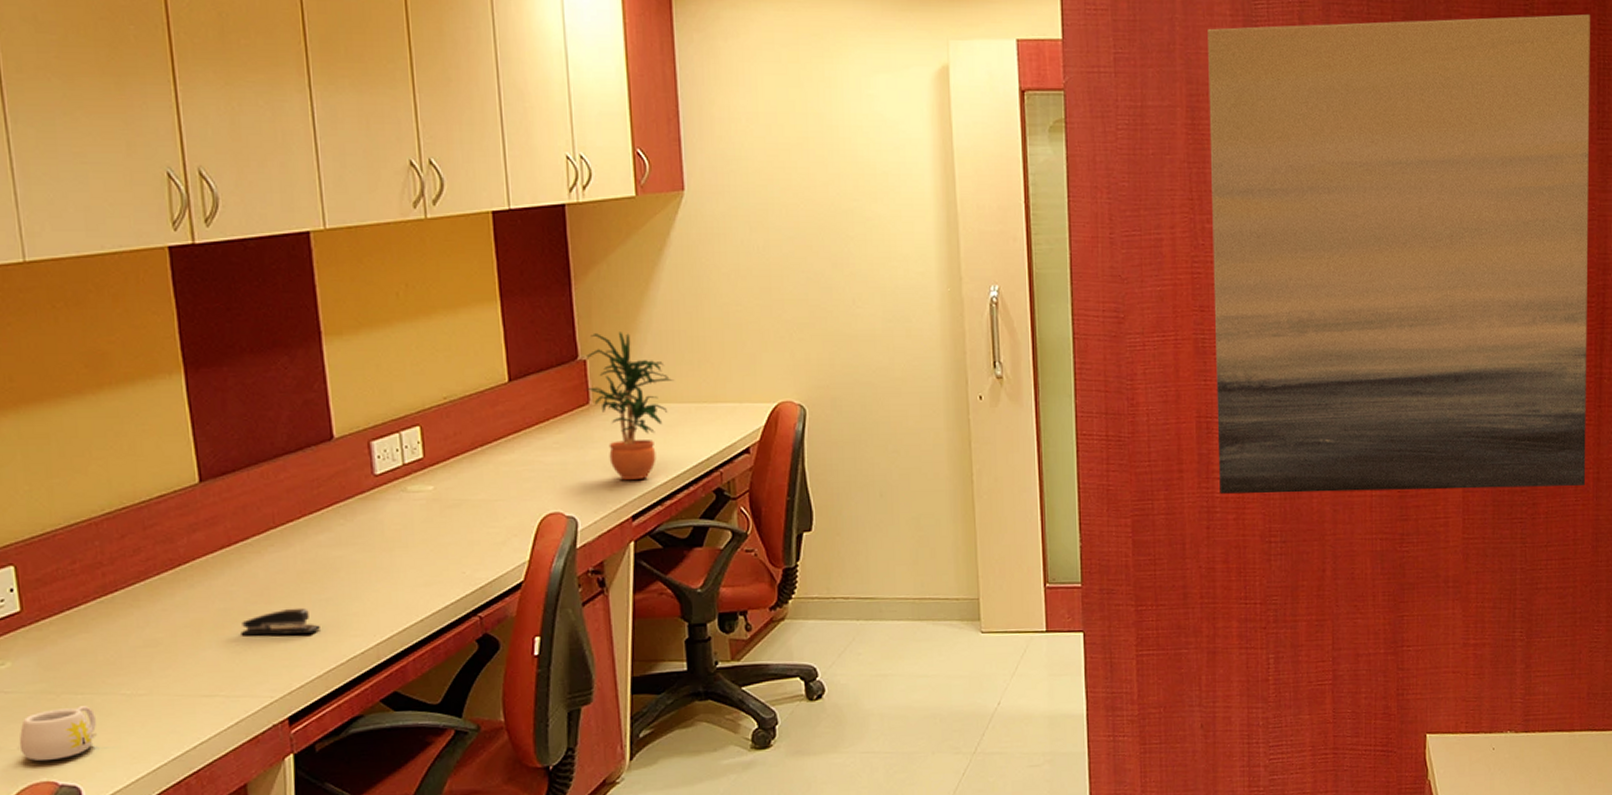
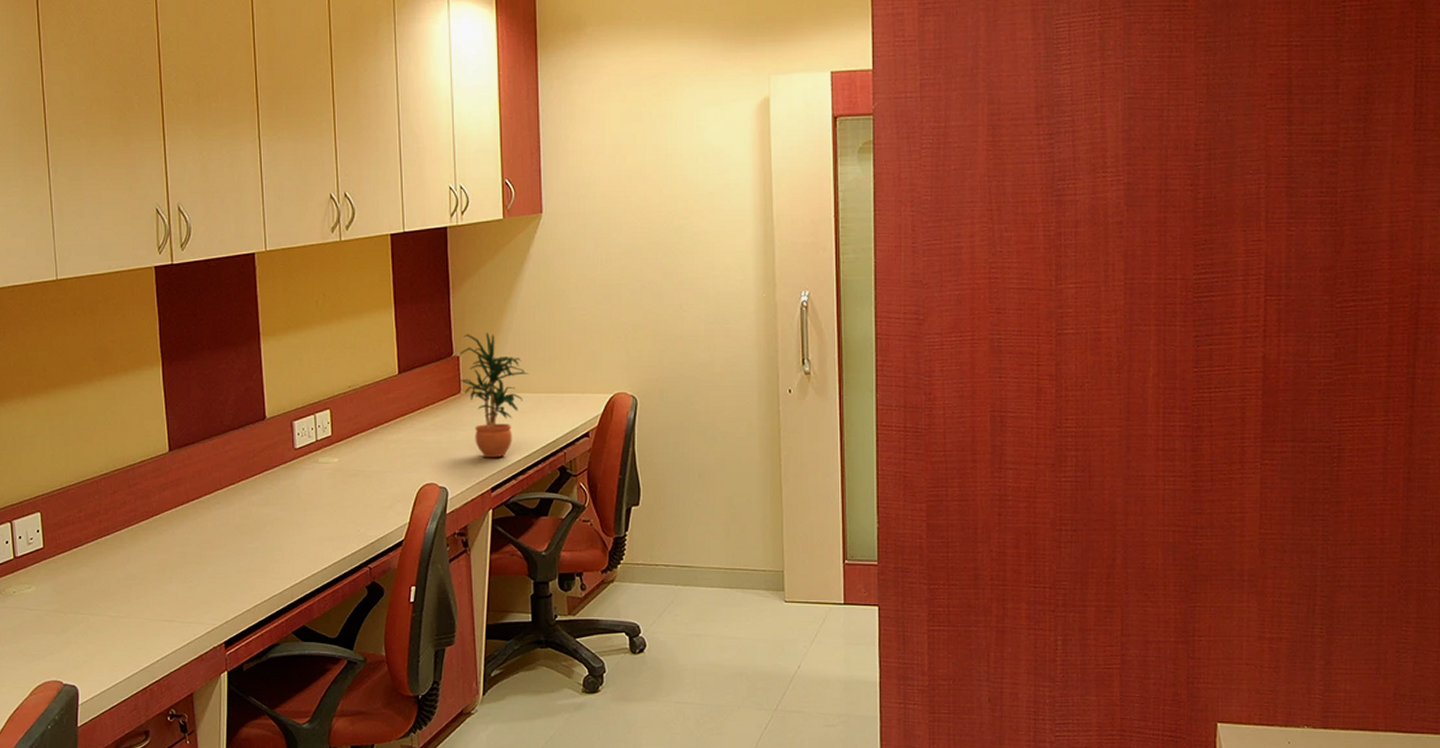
mug: present [19,706,96,762] -> none [38,623,90,665]
stapler: present [241,607,320,636] -> none [193,554,250,575]
wall art: present [1208,14,1590,494] -> none [1009,19,1407,486]

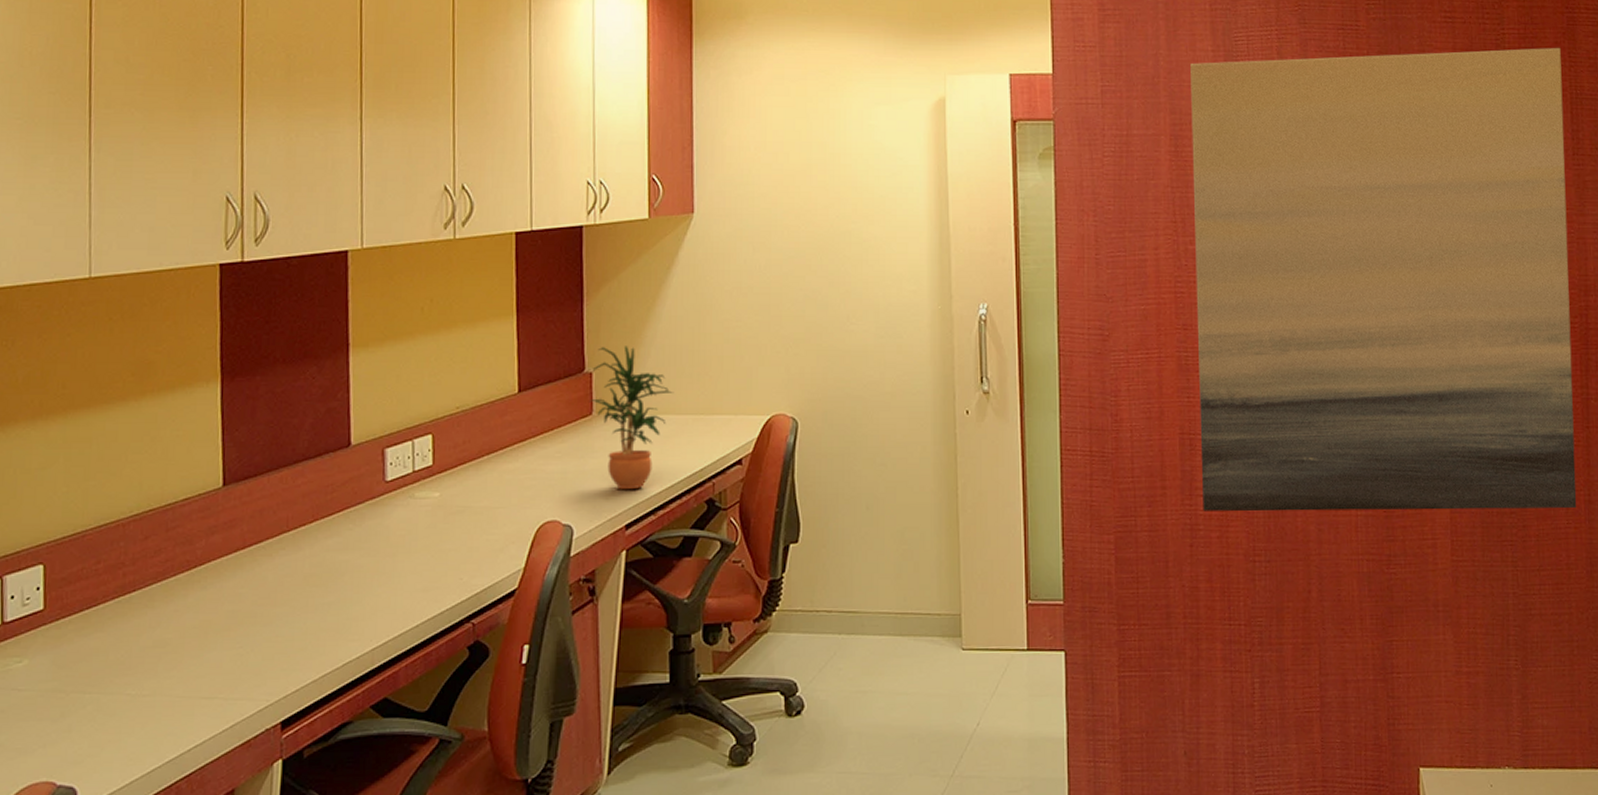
wall art: none [1009,19,1407,486] -> present [1190,48,1577,512]

